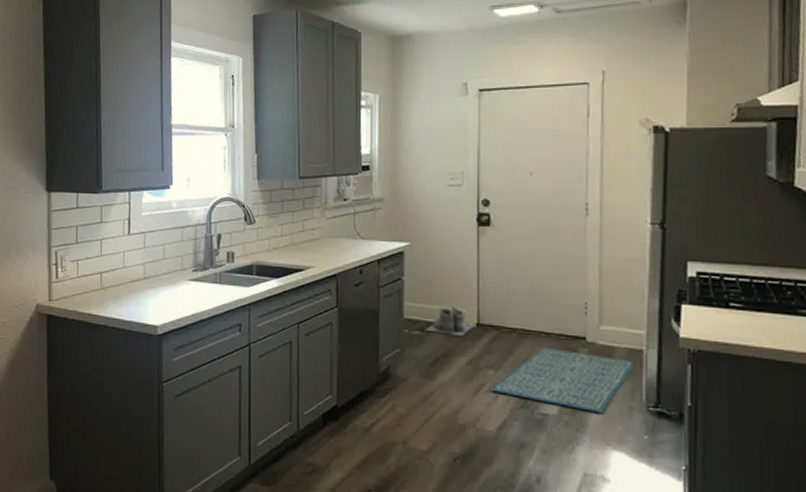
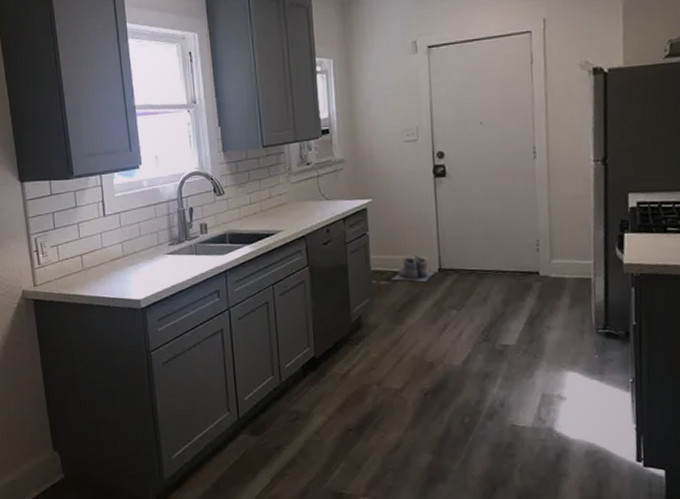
rug: present [489,346,634,414] -> none [453,284,583,340]

